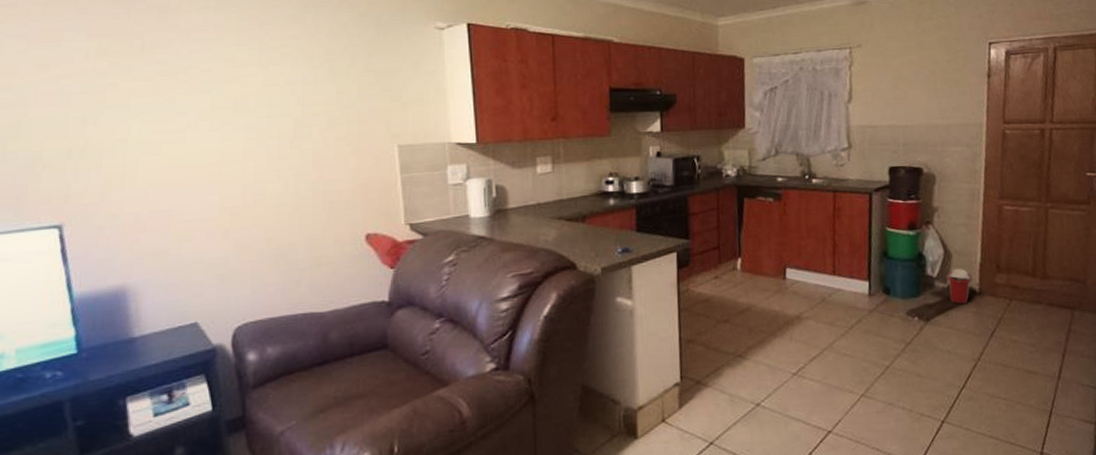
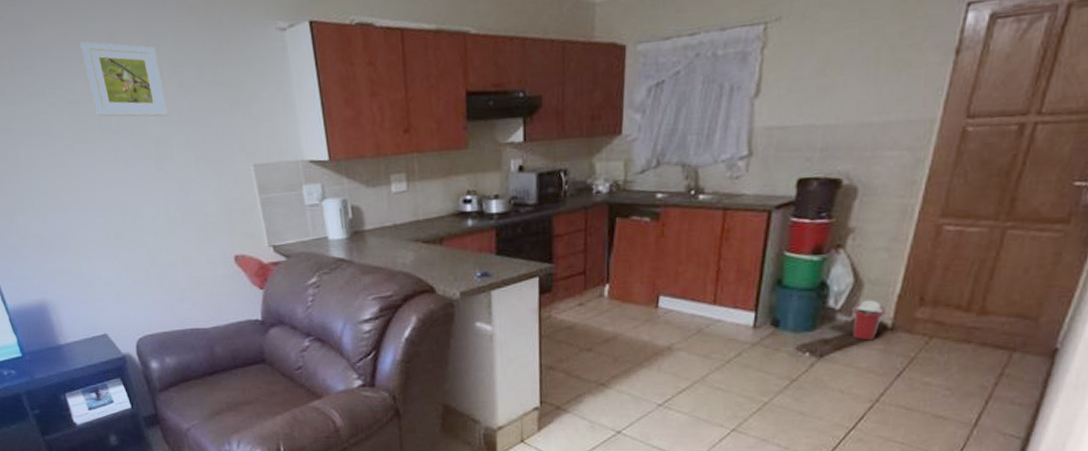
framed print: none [228,27,313,98] -> present [80,41,169,117]

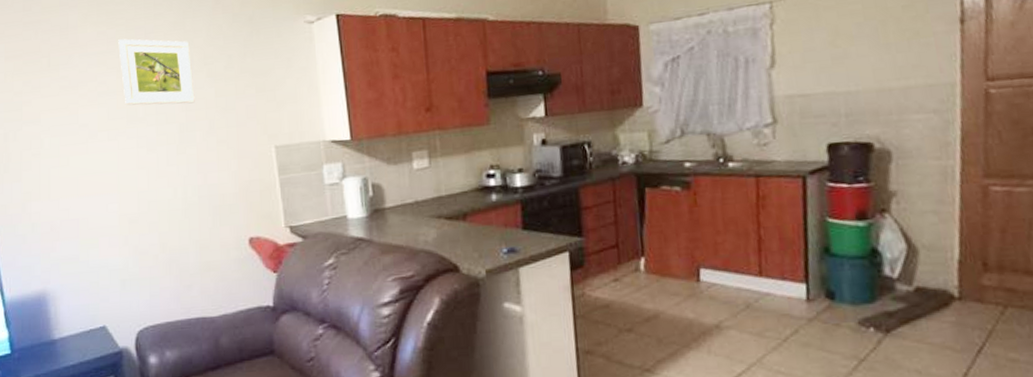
bucket: present [852,300,887,341] -> none [911,266,950,312]

